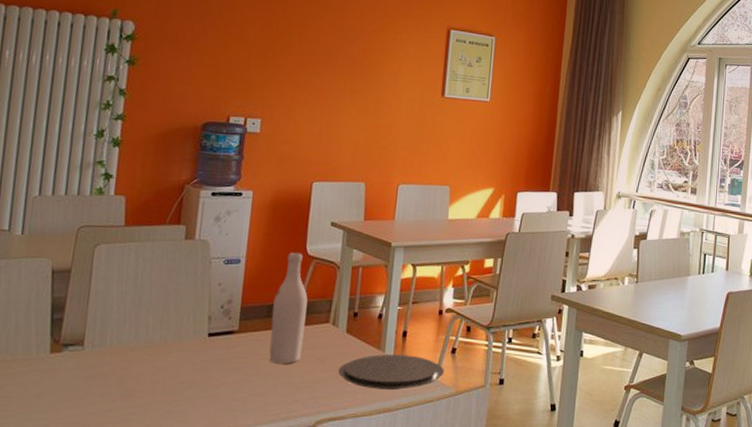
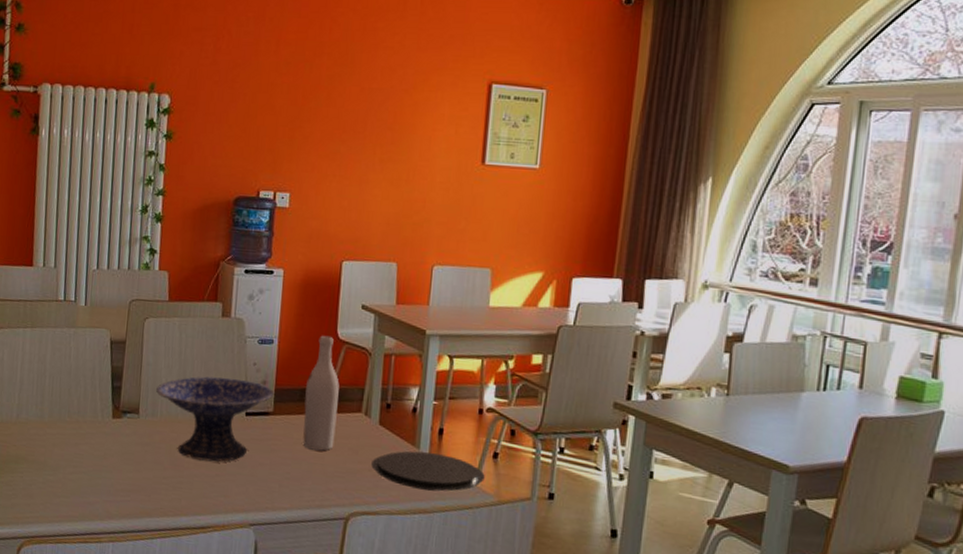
decorative bowl: none [106,300,240,387] -> present [156,376,274,462]

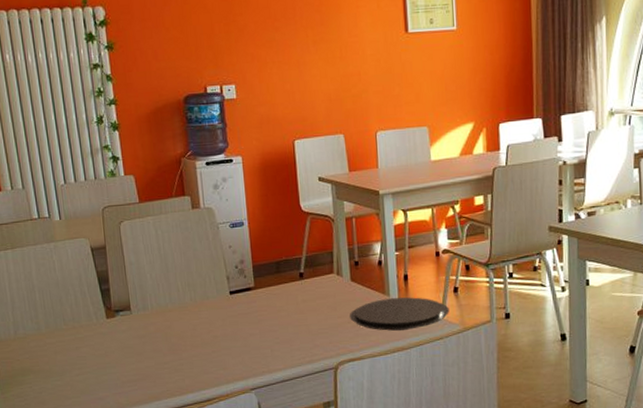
decorative bowl: present [156,376,274,462] -> none [143,263,253,342]
wine bottle: present [302,335,340,451] -> none [280,210,314,314]

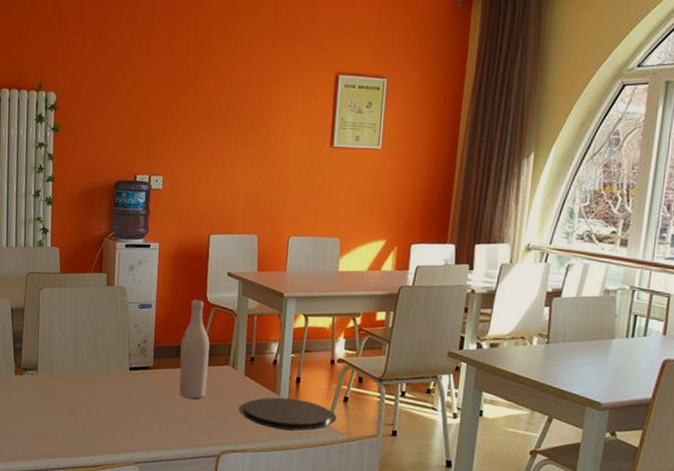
wine bottle: none [280,210,314,314] -> present [179,299,210,399]

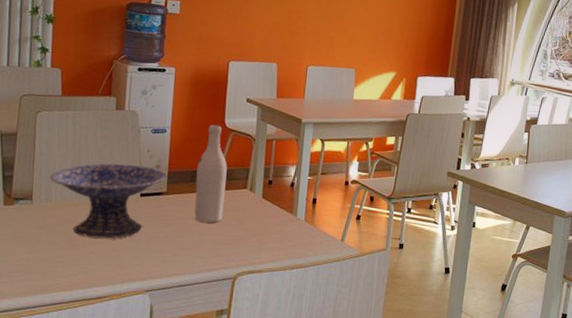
decorative bowl: none [52,337,154,410] -> present [50,163,168,239]
plate: present [239,397,337,432] -> none [256,218,350,250]

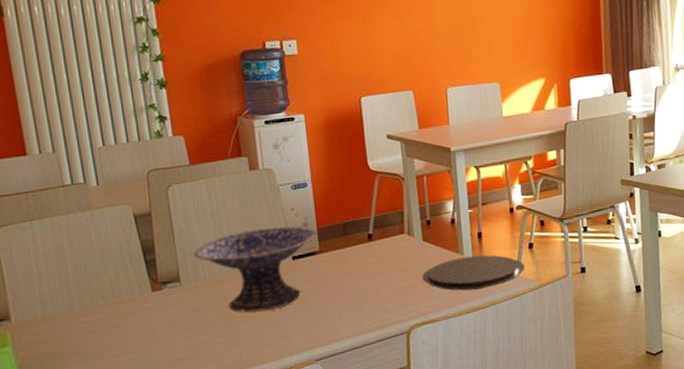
wine bottle: present [194,124,227,223] -> none [347,169,384,278]
plate: none [256,218,350,250] -> present [422,255,525,291]

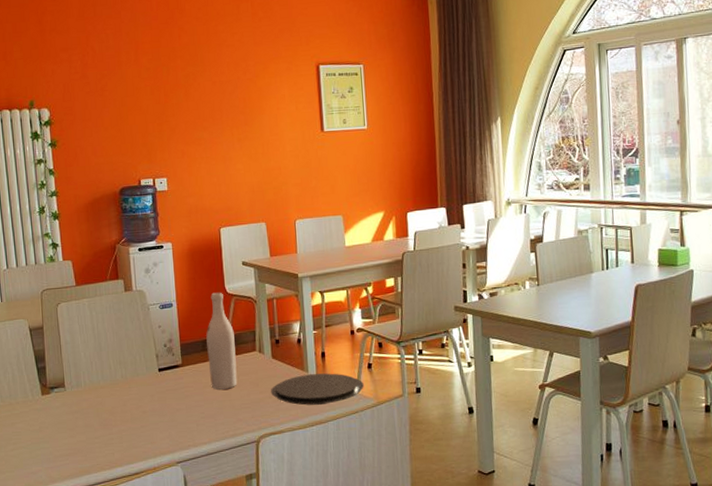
decorative bowl: present [194,226,317,313] -> none [77,341,180,417]
wine bottle: none [347,169,384,278] -> present [206,292,238,390]

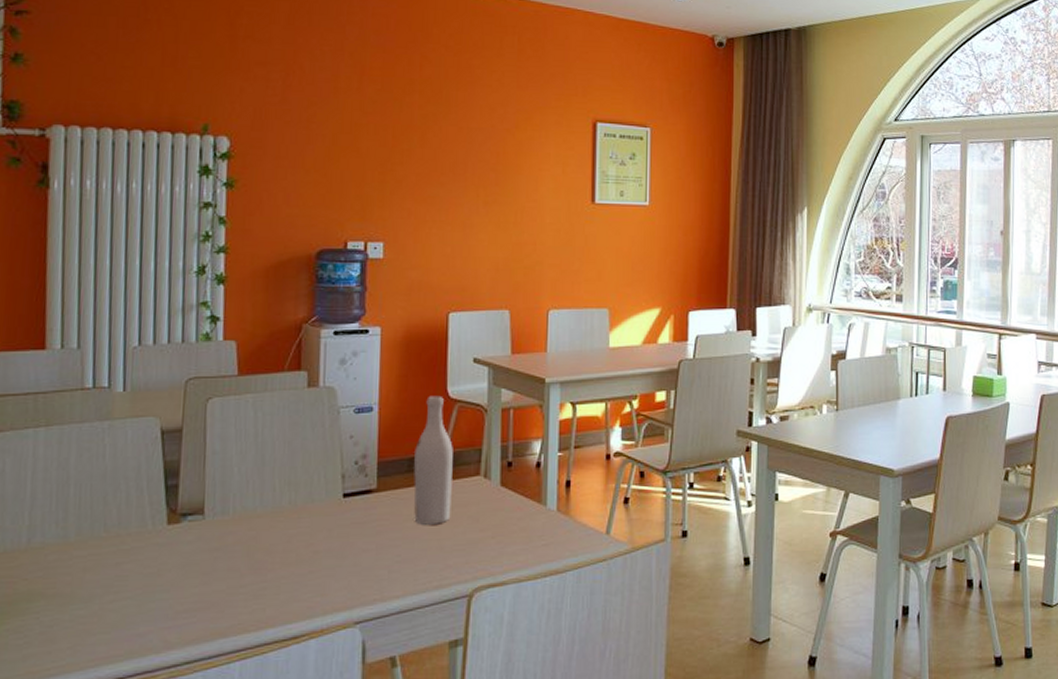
plate: present [271,373,364,406] -> none [495,508,617,550]

